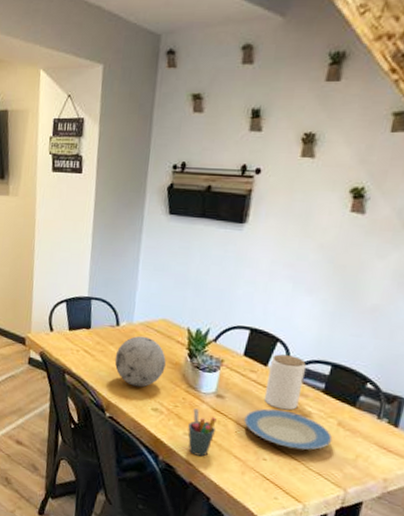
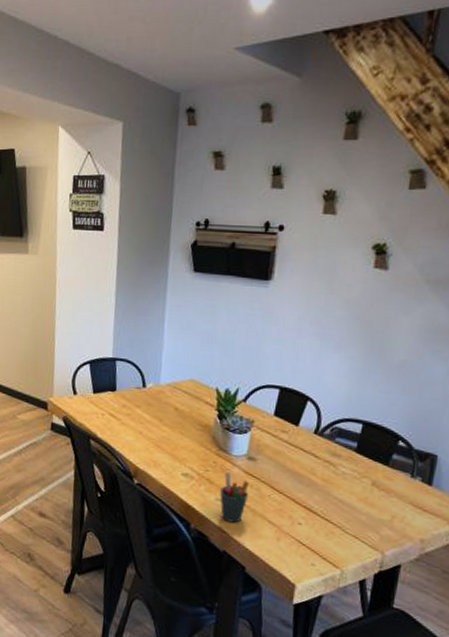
decorative orb: present [114,335,166,387] -> none [142,397,195,452]
plate: present [244,408,333,451] -> none [277,470,367,513]
jar: present [264,354,306,411] -> none [296,413,337,471]

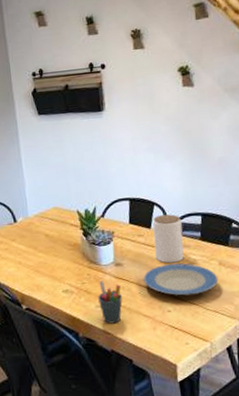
plate: none [277,470,367,513] -> present [143,263,219,296]
jar: none [296,413,337,471] -> present [152,214,184,263]

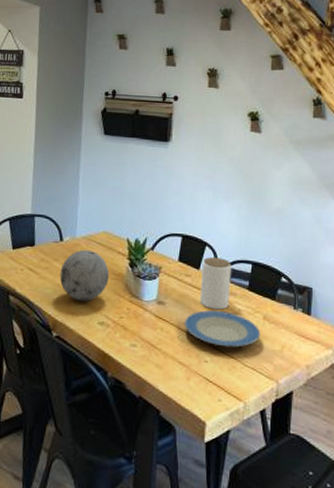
decorative orb: none [19,226,66,275] -> present [59,249,109,302]
pen holder: present [98,280,122,324] -> none [134,317,160,367]

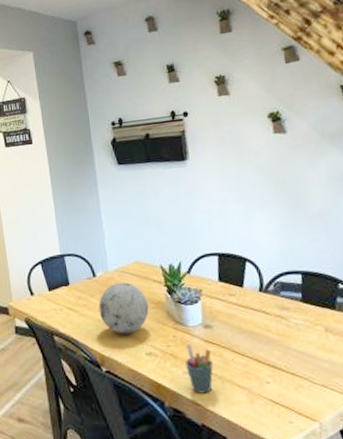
pen holder: none [134,317,160,367] -> present [185,343,213,394]
plate: present [184,310,261,348] -> none [236,328,326,365]
jar: present [199,257,231,310] -> none [245,272,283,327]

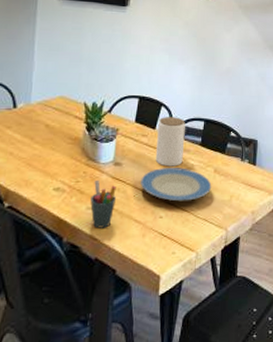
decorative orb: present [98,282,149,334] -> none [12,115,65,169]
plate: none [236,328,326,365] -> present [140,168,212,202]
jar: none [245,272,283,327] -> present [155,117,185,167]

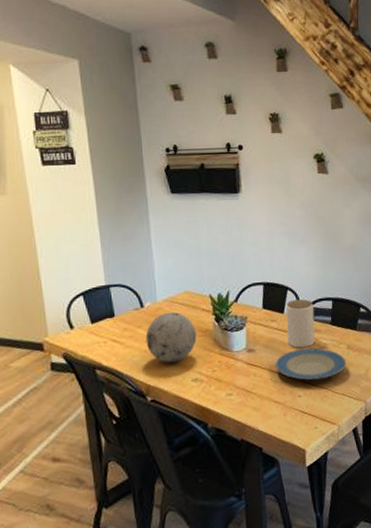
decorative orb: none [12,115,65,169] -> present [145,311,197,363]
pen holder: present [90,179,116,229] -> none [229,367,254,412]

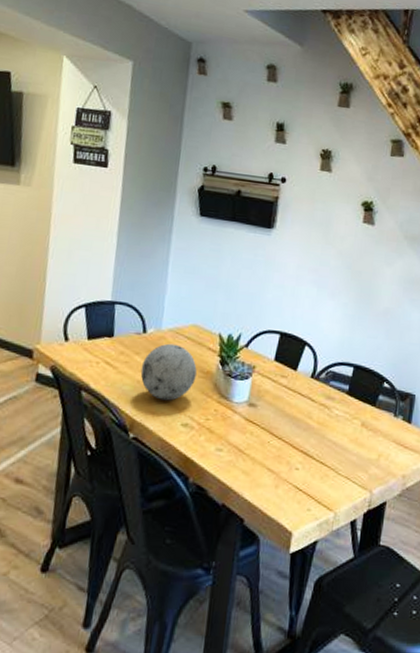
plate: present [275,347,347,380] -> none [276,414,358,455]
jar: present [285,299,315,348] -> none [294,358,332,415]

